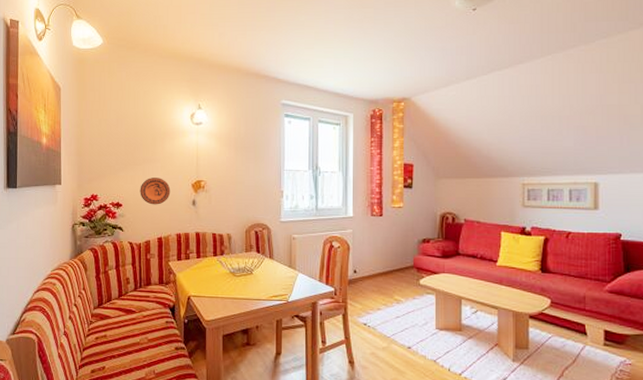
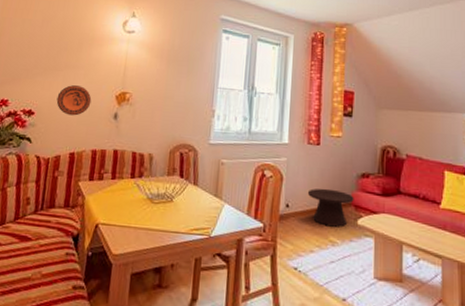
side table: none [372,254,416,288] -> present [307,188,354,228]

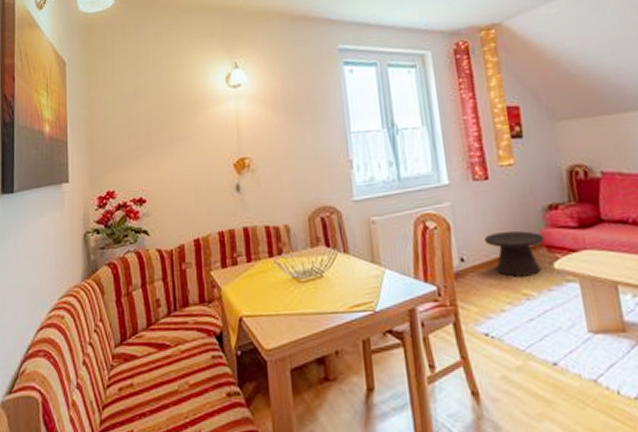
decorative plate: present [56,85,92,116] -> none [167,160,207,197]

